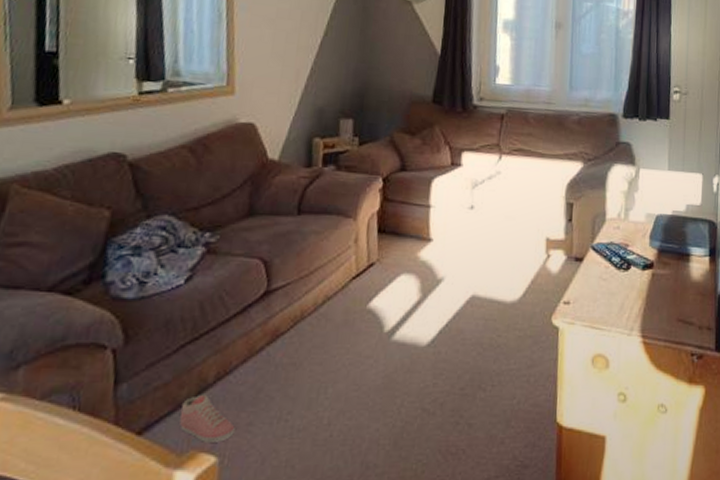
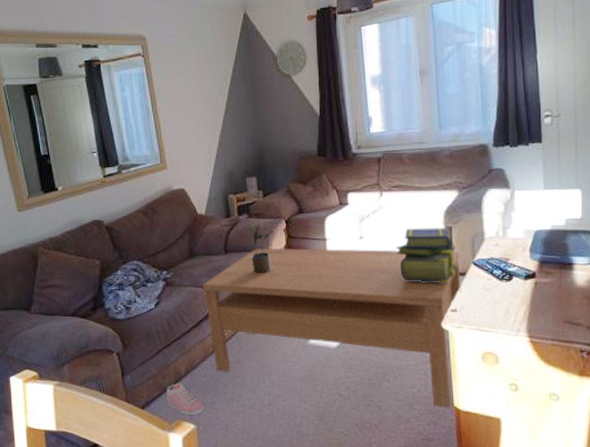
coffee table: none [259,210,578,425] -> present [202,248,462,409]
potted plant: none [331,179,367,245] -> present [248,224,274,274]
stack of books: none [509,201,576,270] -> present [395,227,457,283]

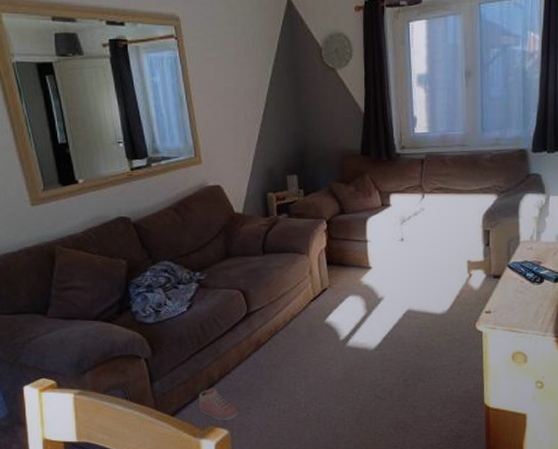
coffee table: present [202,248,462,409] -> none [238,249,496,406]
potted plant: present [248,224,274,274] -> none [288,224,314,275]
stack of books: present [395,227,457,283] -> none [435,231,493,286]

